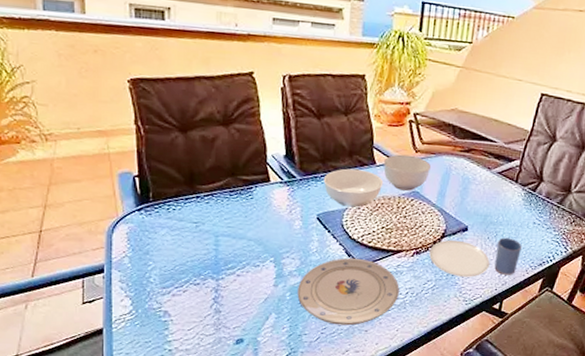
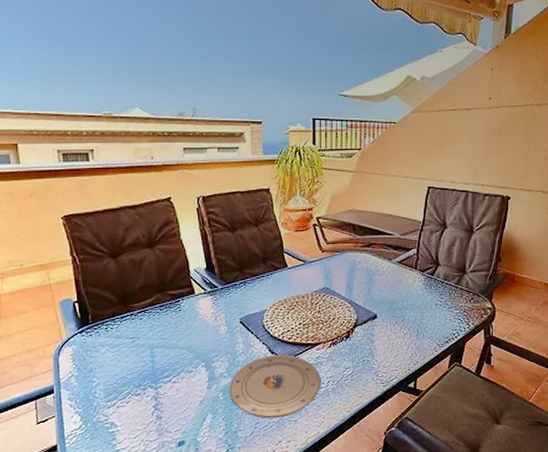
bowl: present [323,168,384,208] -> none [242,273,296,309]
bowl: present [383,154,432,191] -> none [295,255,338,288]
plate: present [429,239,490,277] -> none [345,328,401,361]
mug: present [494,237,522,275] -> none [405,320,428,355]

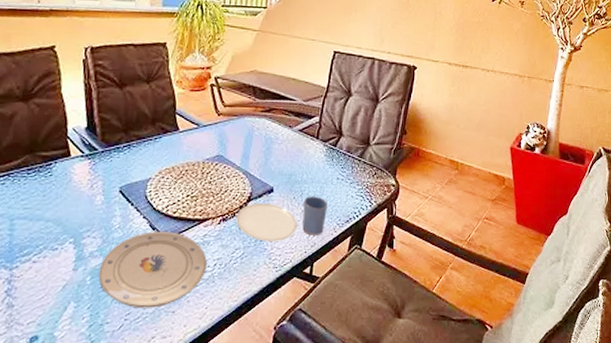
plate: none [345,328,401,361] -> present [236,203,298,242]
mug: none [405,320,428,355] -> present [302,196,328,236]

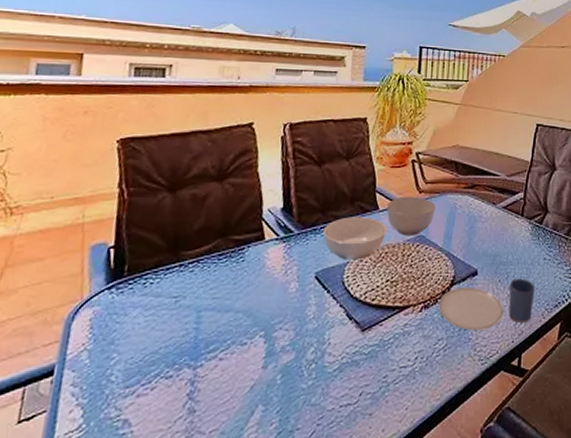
plate: present [98,231,207,309] -> none [290,320,407,411]
bowl: none [126,136,187,177] -> present [323,217,387,260]
bowl: none [187,118,234,155] -> present [387,196,436,236]

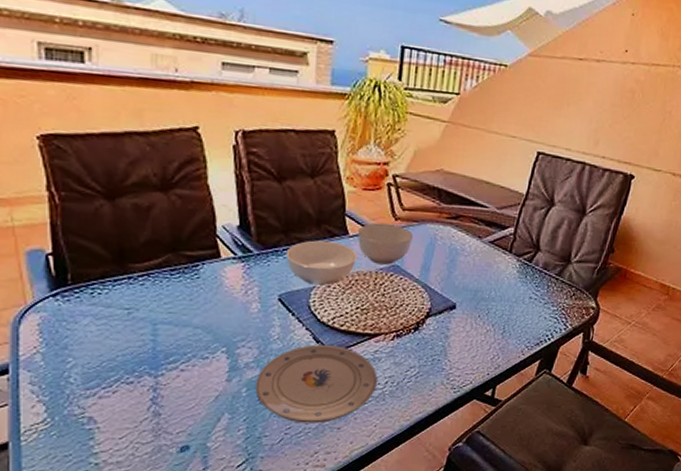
plate: none [290,320,407,411] -> present [255,344,378,423]
plate: present [438,287,504,331] -> none [411,319,481,362]
mug: present [509,278,535,323] -> none [486,315,517,357]

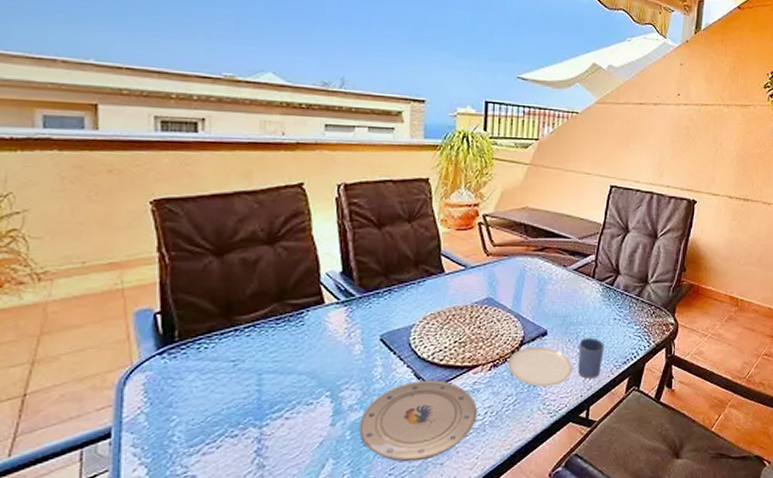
bowl: present [285,240,358,286] -> none [386,280,454,323]
bowl: present [357,222,414,265] -> none [453,259,505,298]
plate: none [411,319,481,362] -> present [508,346,573,387]
mug: none [486,315,517,357] -> present [578,337,604,379]

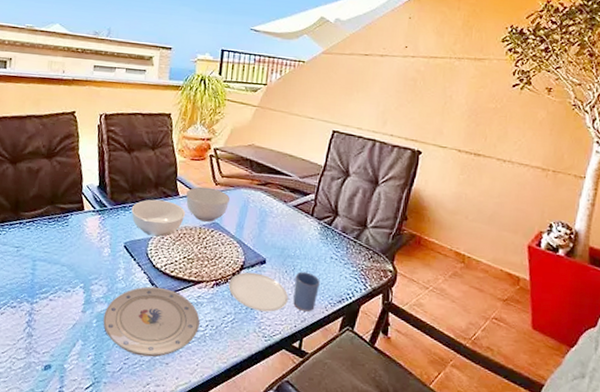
bowl: none [386,280,454,323] -> present [131,199,186,237]
bowl: none [453,259,505,298] -> present [186,186,231,222]

